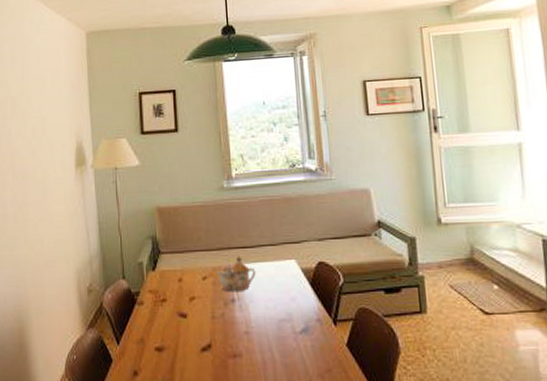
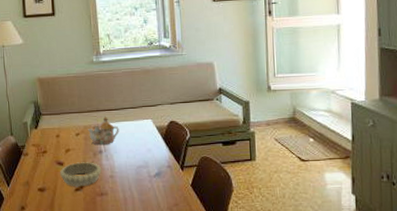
decorative bowl: none [183,313,235,346] -> present [60,162,102,187]

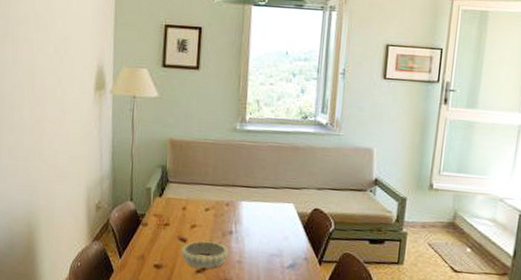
teapot: present [88,117,119,145] -> none [220,194,256,225]

